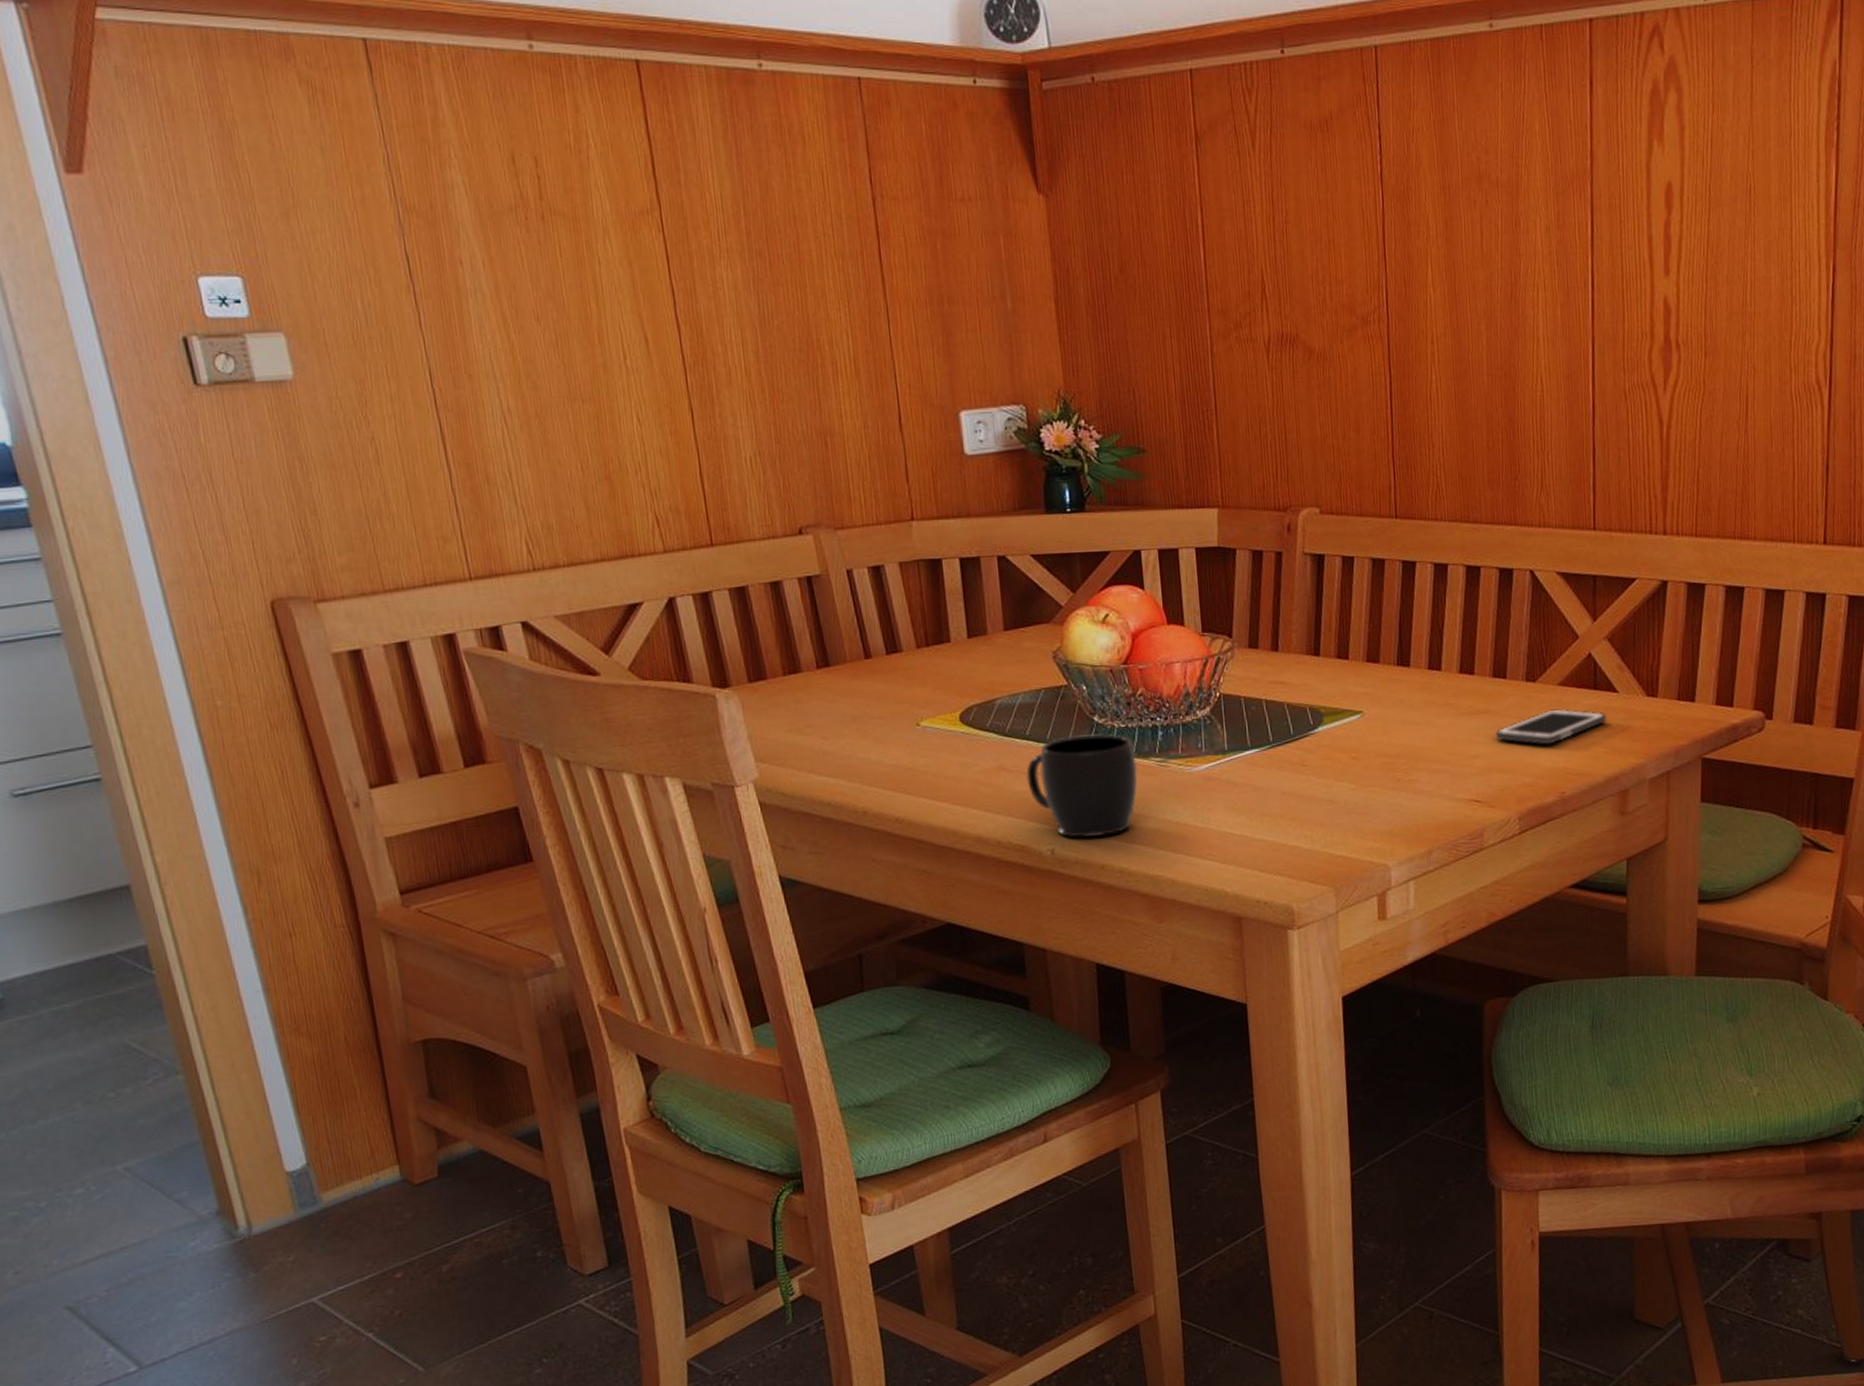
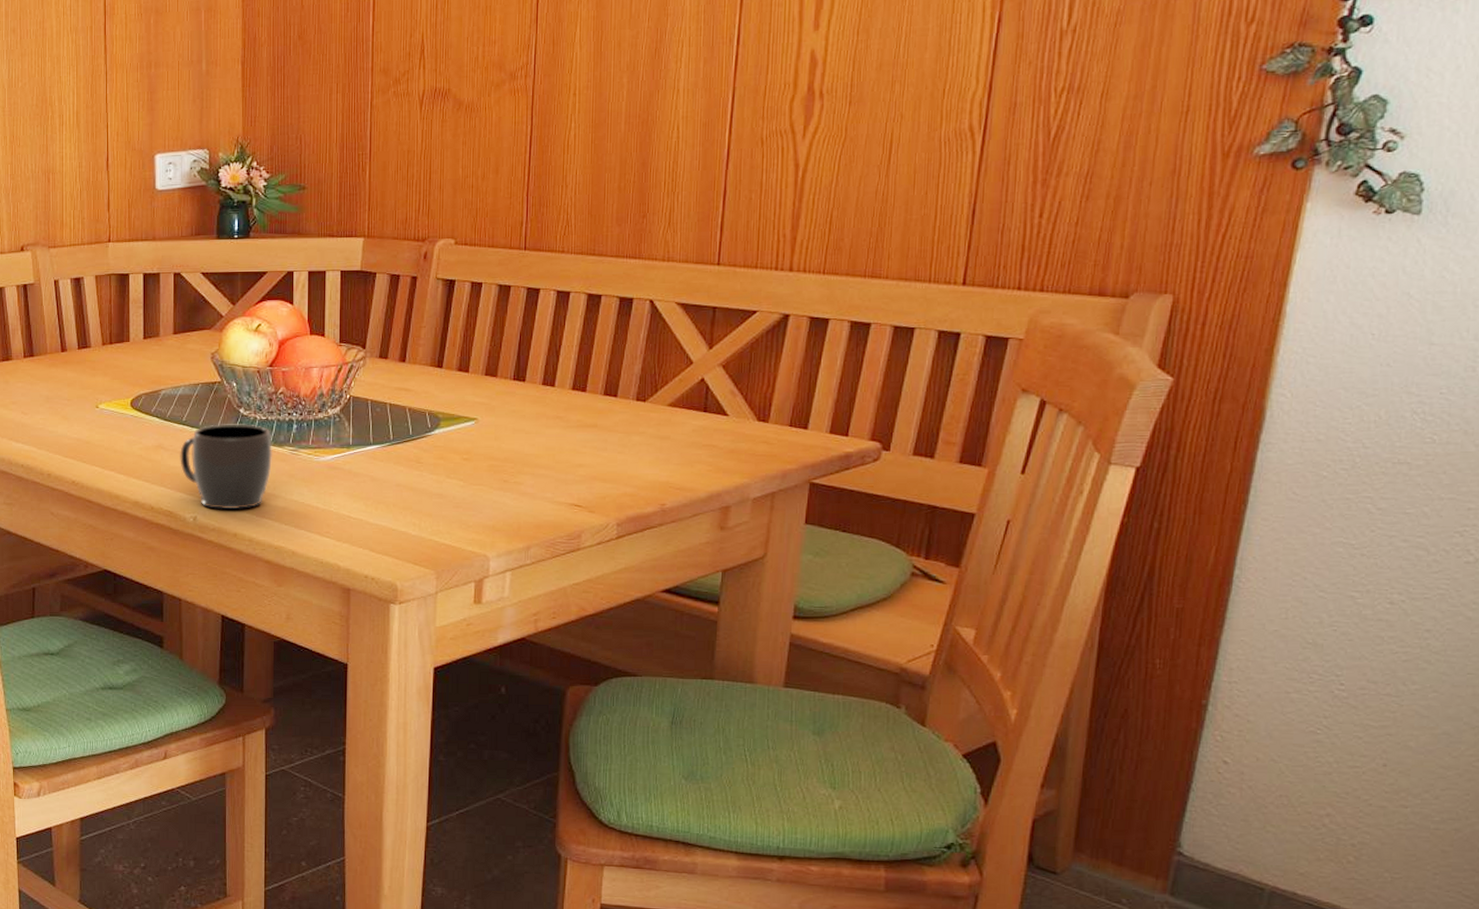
cell phone: present [1496,708,1607,745] -> none [602,427,714,460]

